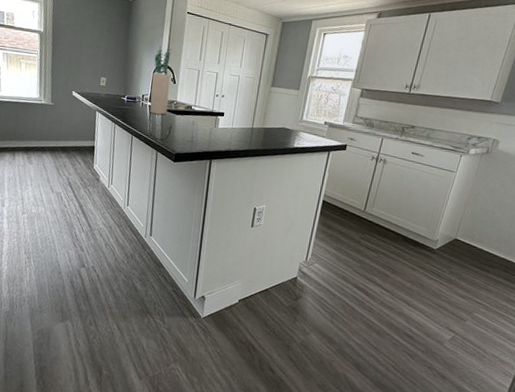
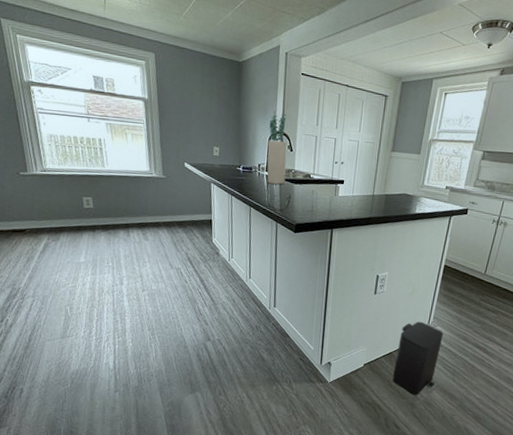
pedal bin: none [268,257,322,337] -> present [393,321,443,395]

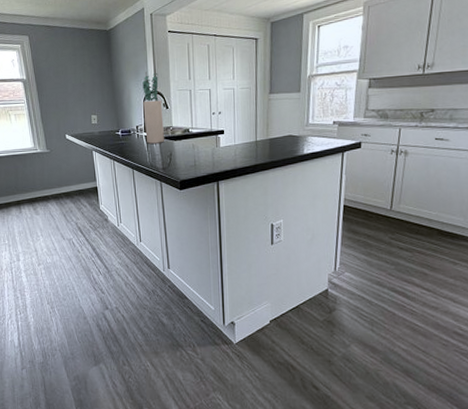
pedal bin: present [393,321,443,395] -> none [303,269,354,351]

